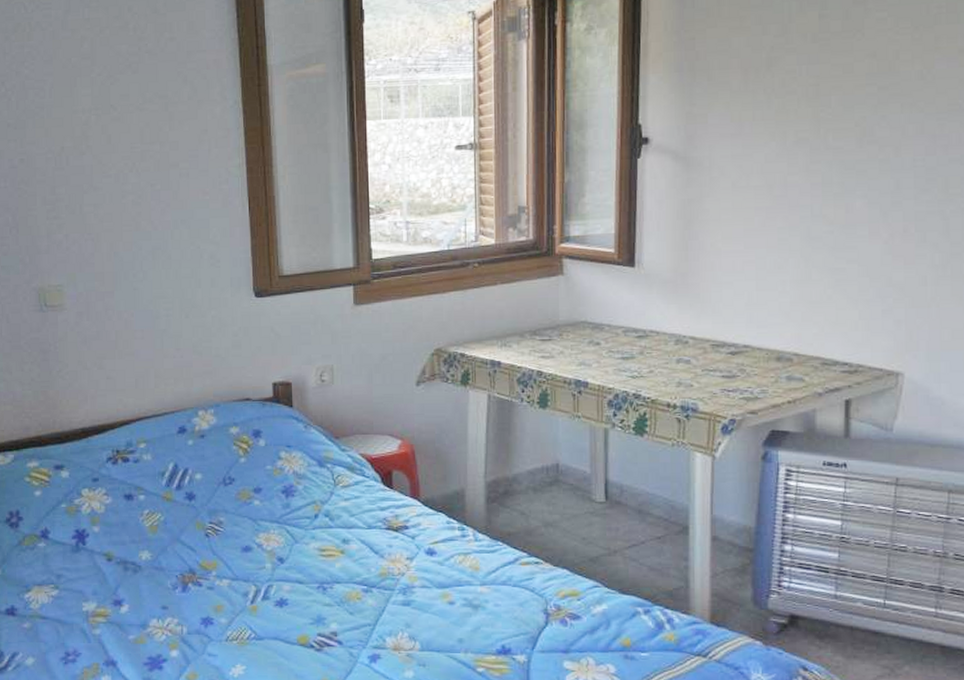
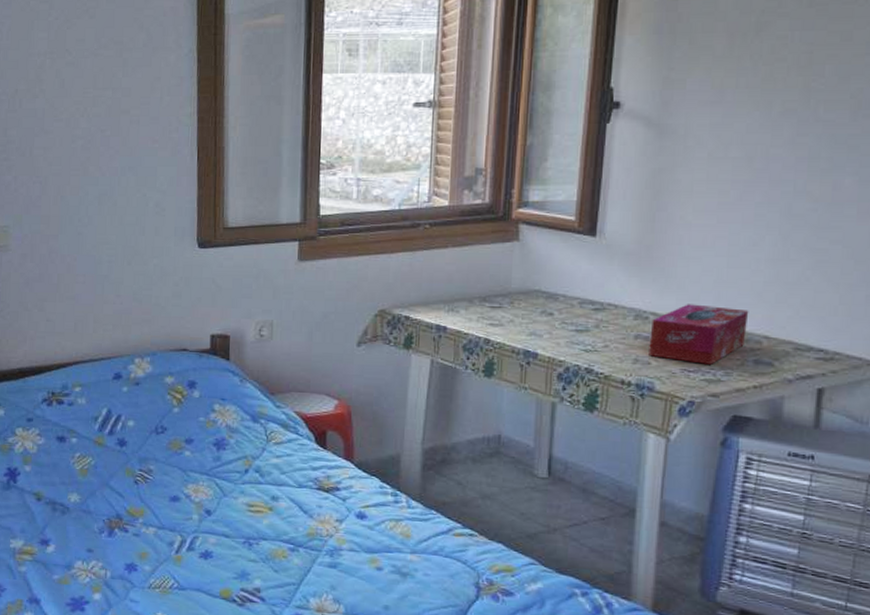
tissue box: none [690,326,779,383] -> present [649,304,749,365]

